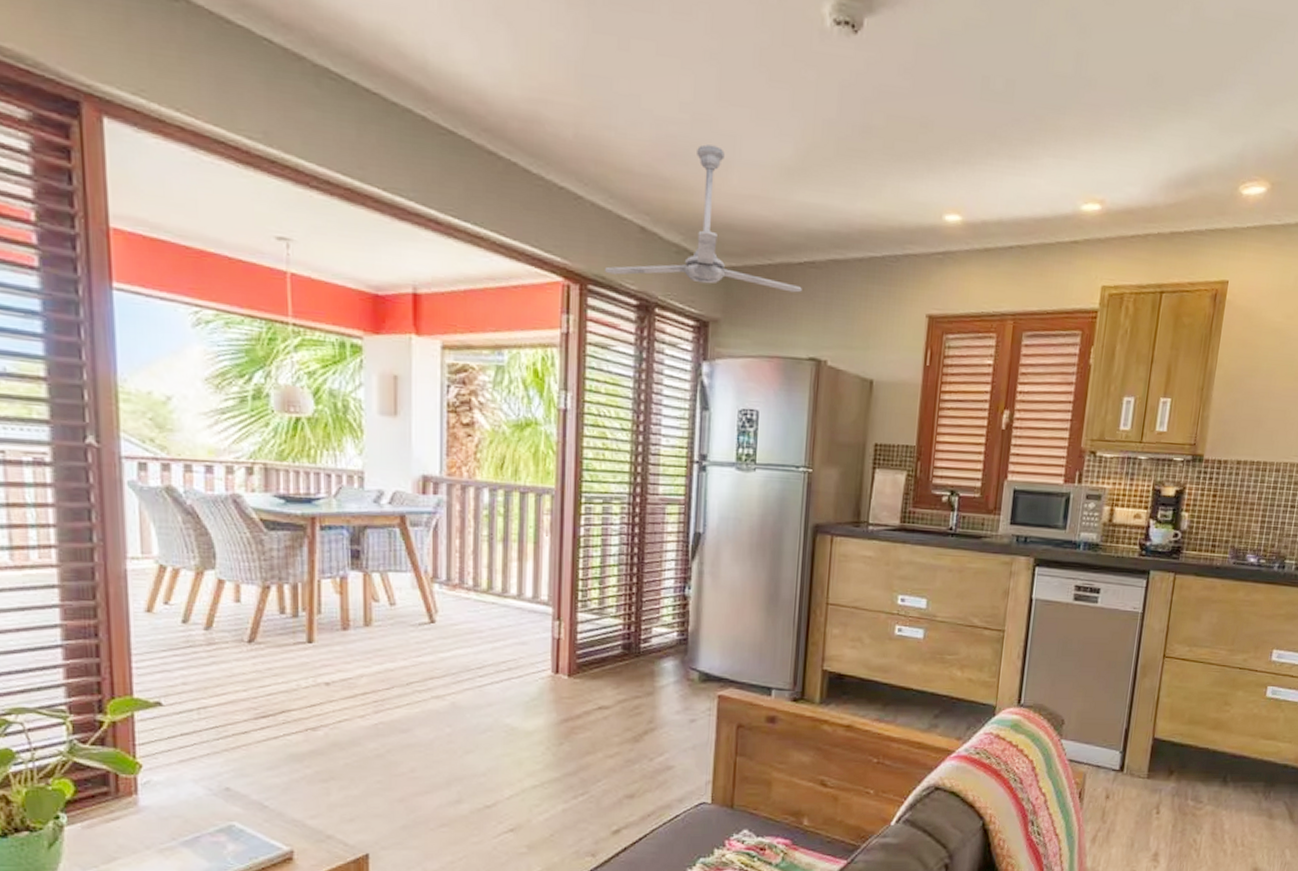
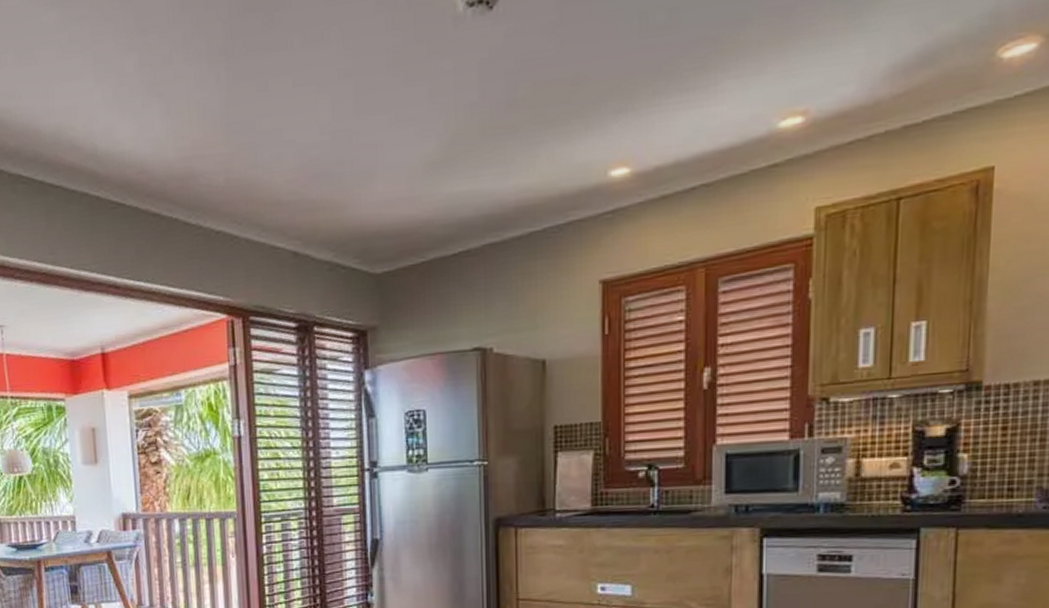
ceiling fan: present [605,144,802,293] -> none [264,158,459,303]

